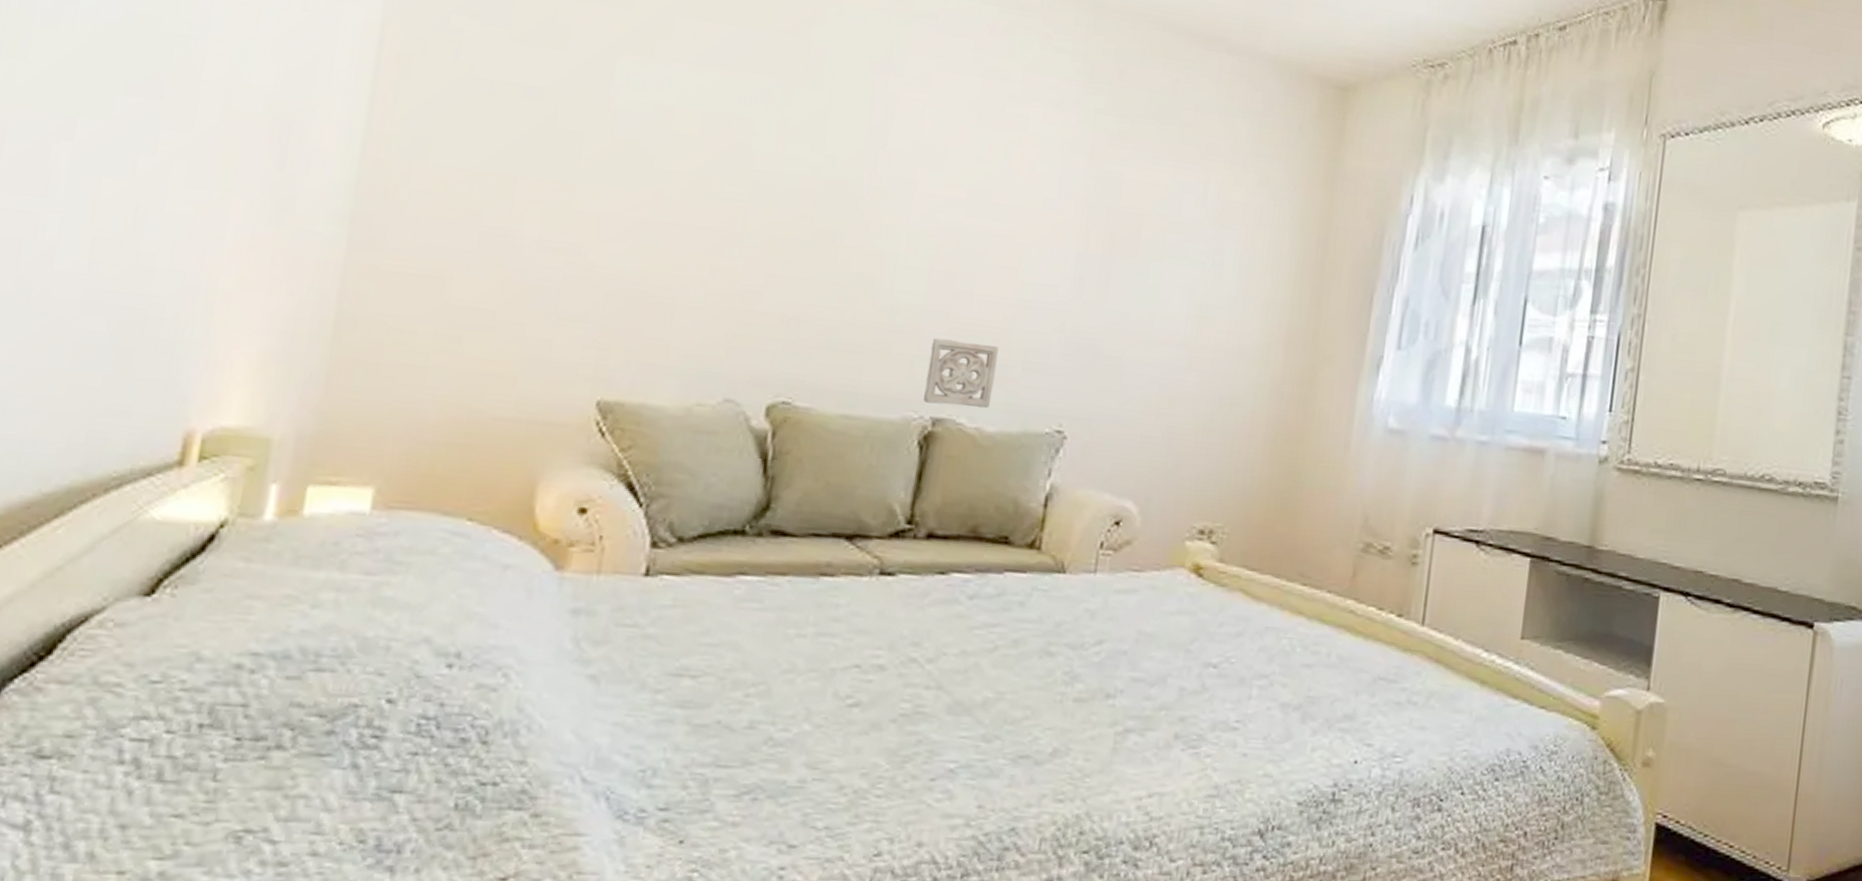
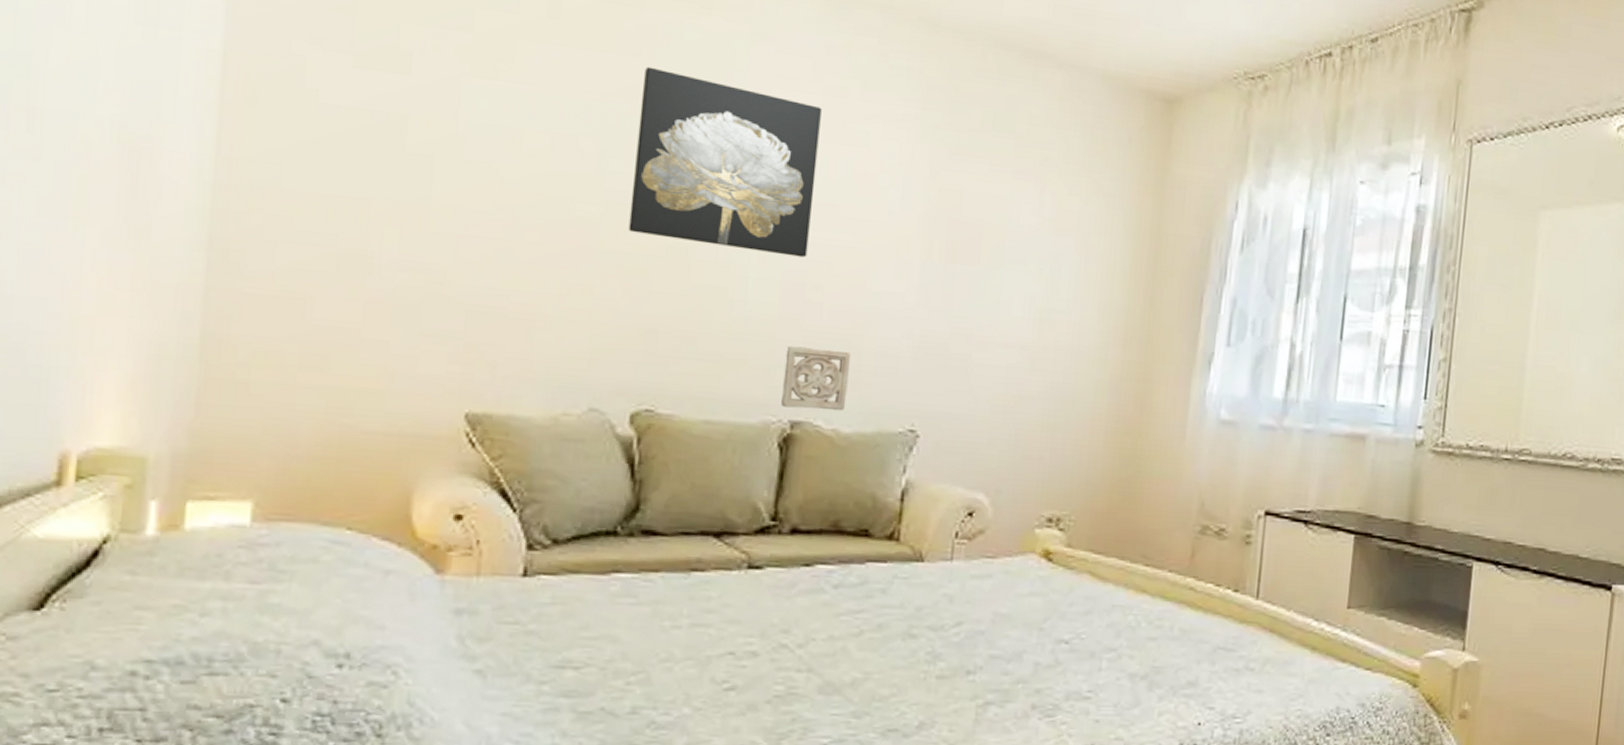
wall art: none [776,45,981,246] -> present [628,66,822,258]

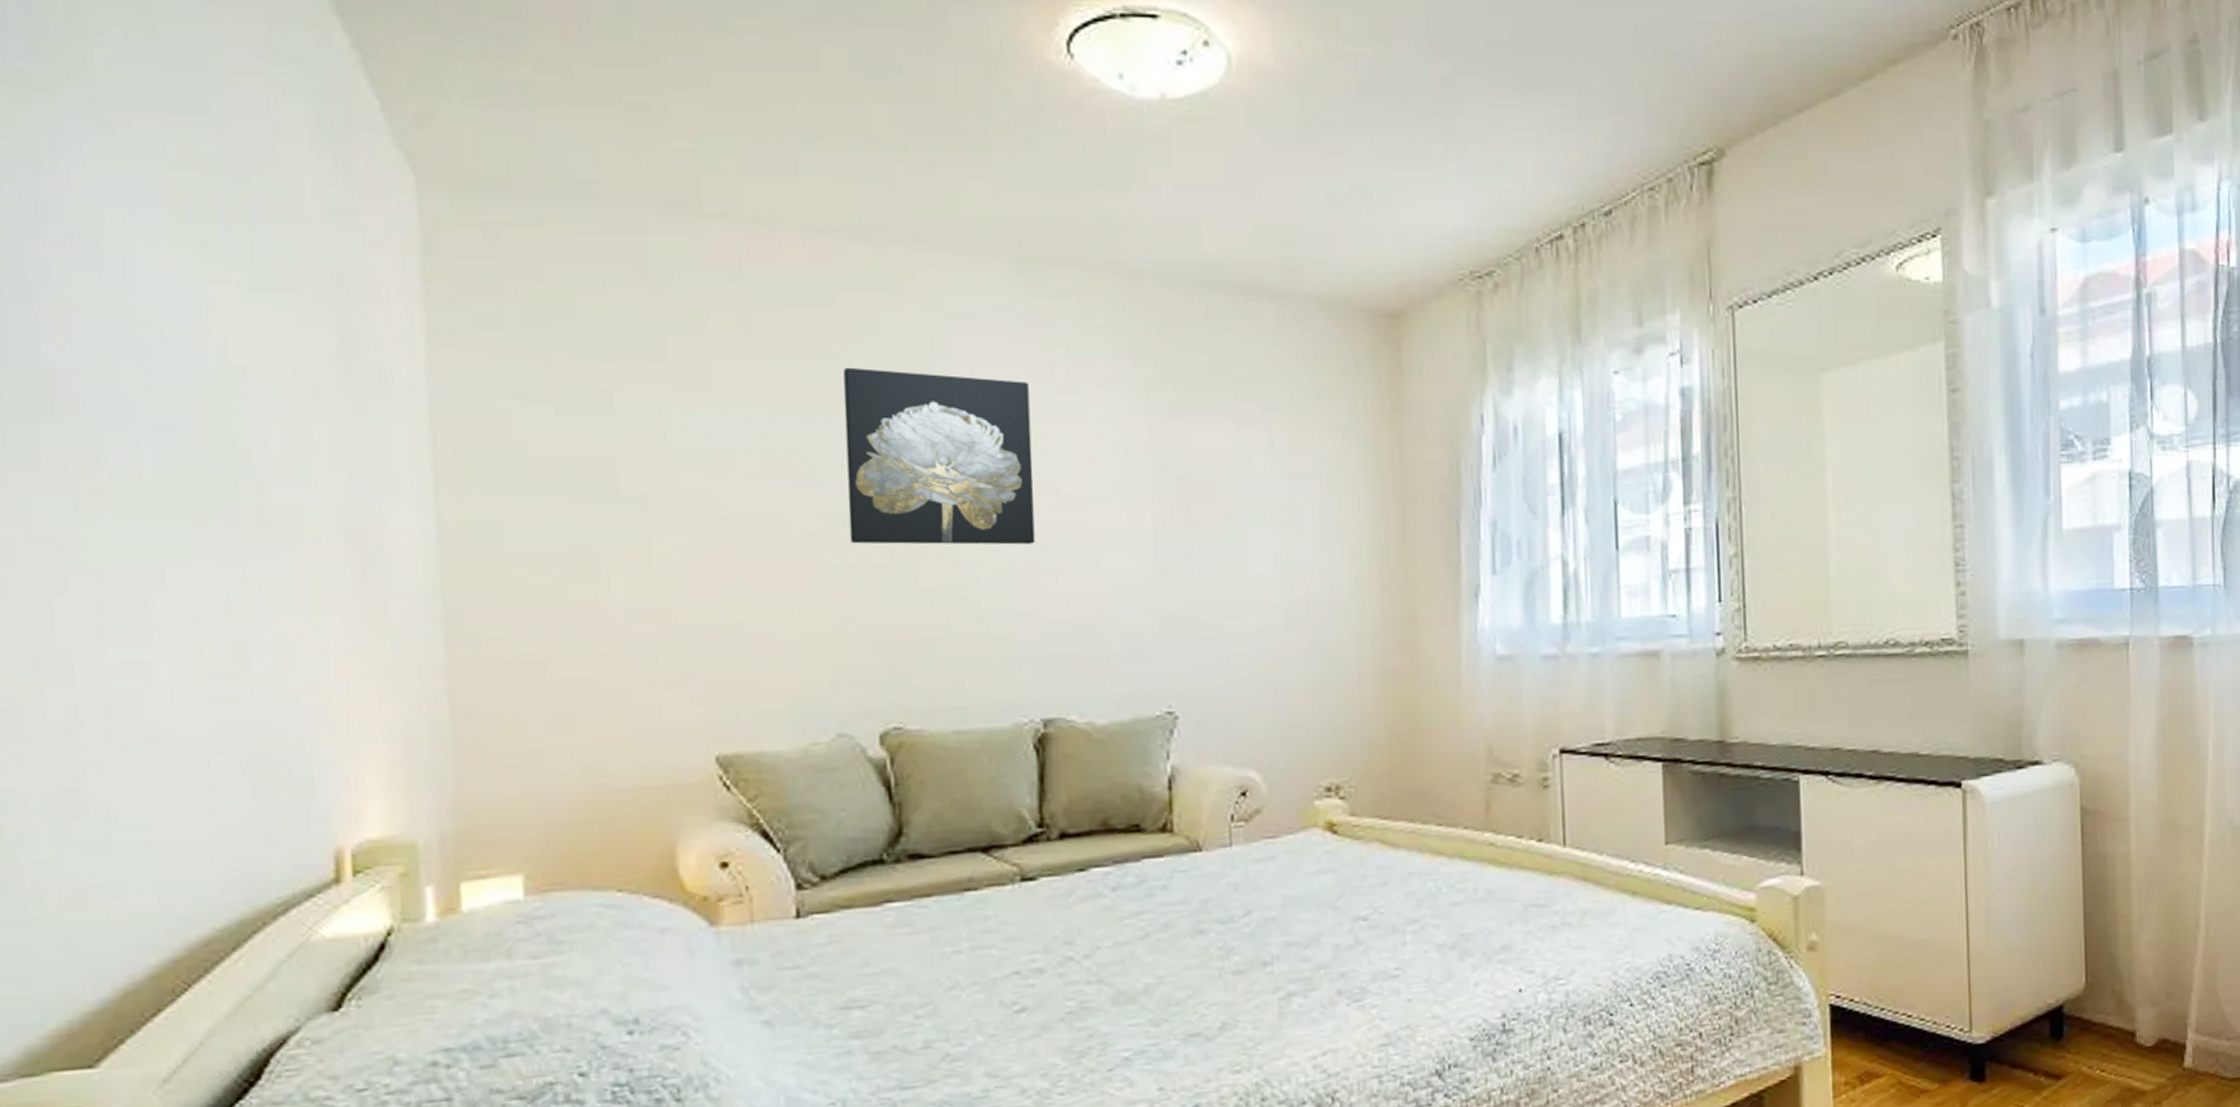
wall ornament: present [781,346,850,411] -> none [1028,638,1098,706]

